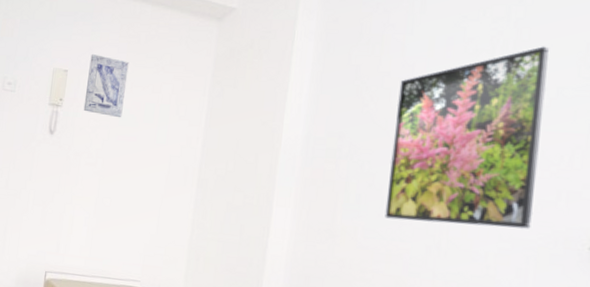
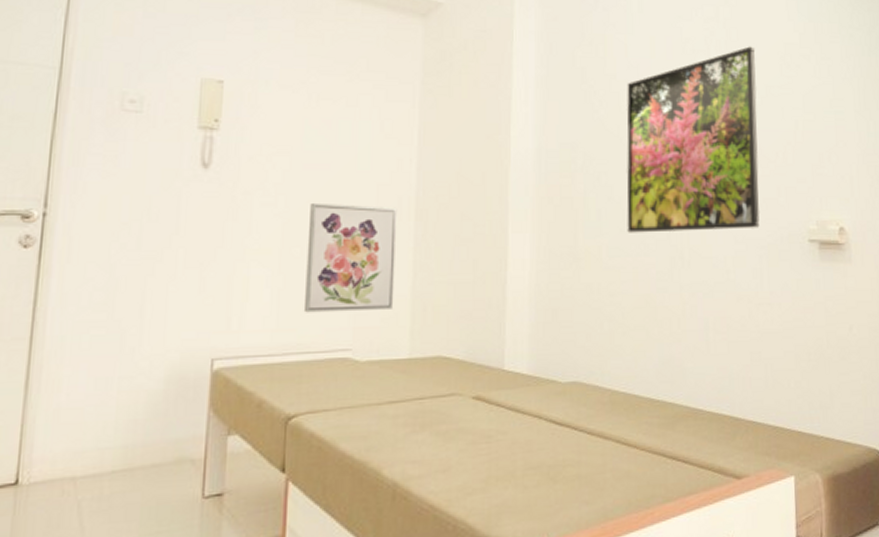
wall art: present [83,54,129,118] -> none [251,59,312,141]
wall art: none [108,167,184,255] -> present [303,204,398,313]

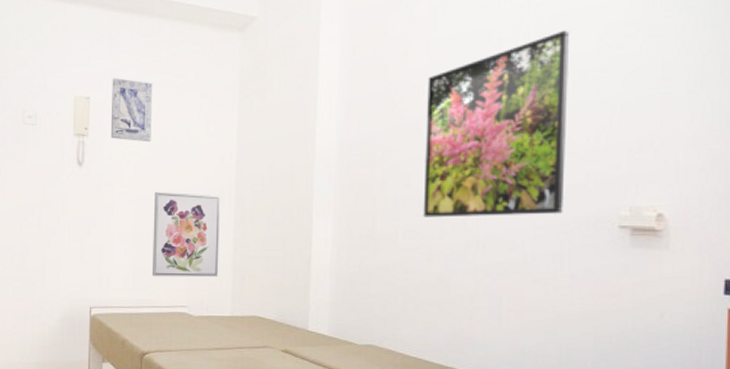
wall art: none [251,59,312,141] -> present [110,78,153,142]

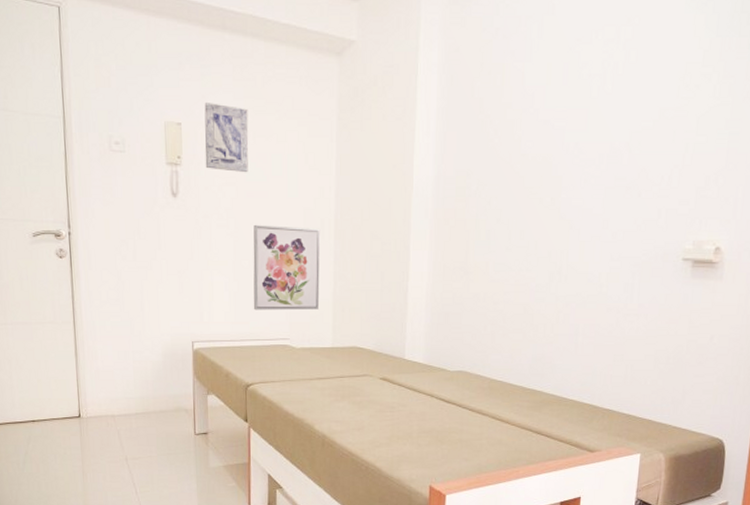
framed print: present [423,30,570,218] -> none [512,68,654,251]

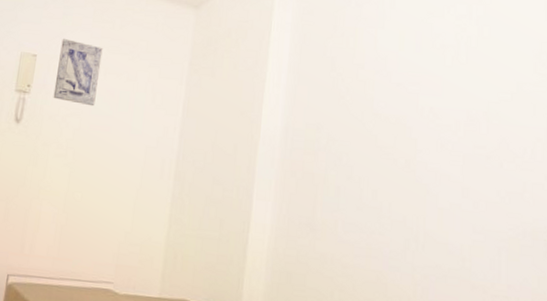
wall art: present [253,225,321,311] -> none [79,158,161,253]

